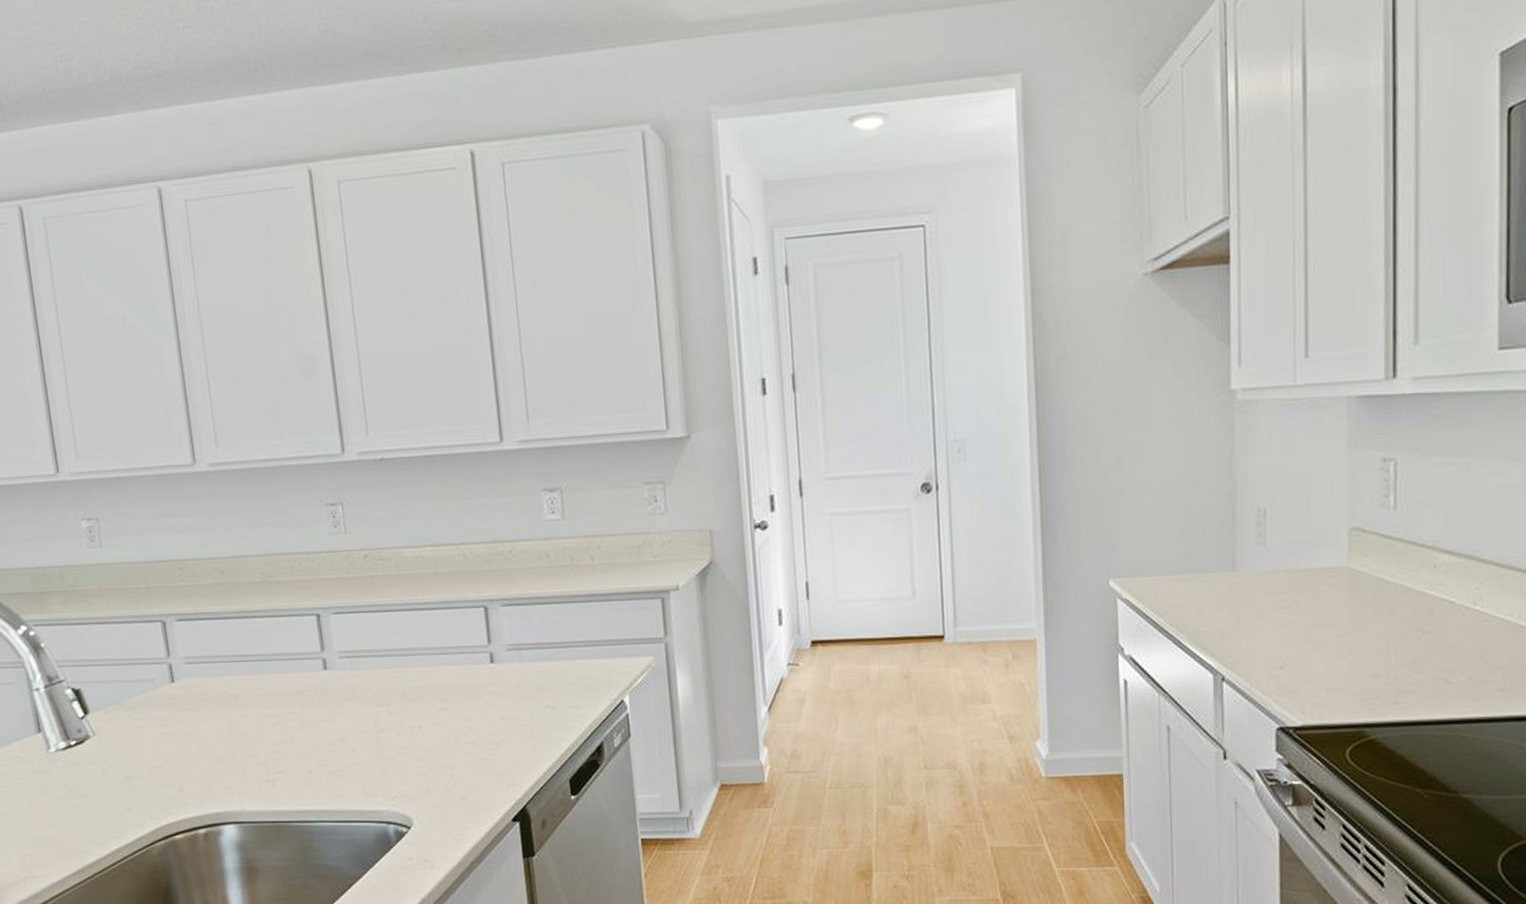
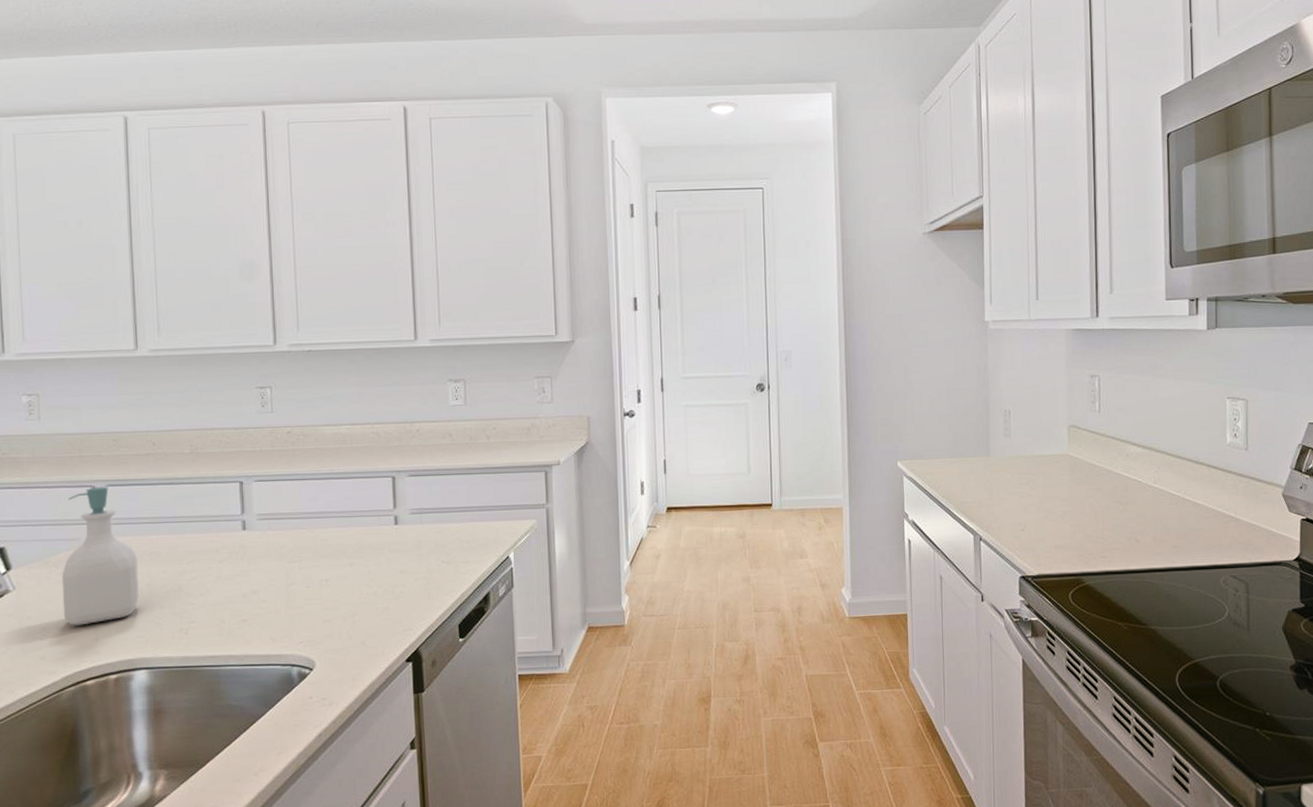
soap bottle: none [139,621,222,775] -> present [61,486,140,626]

